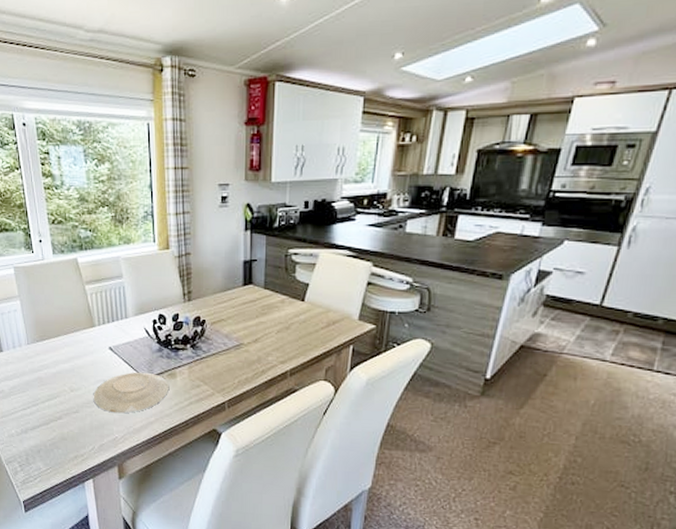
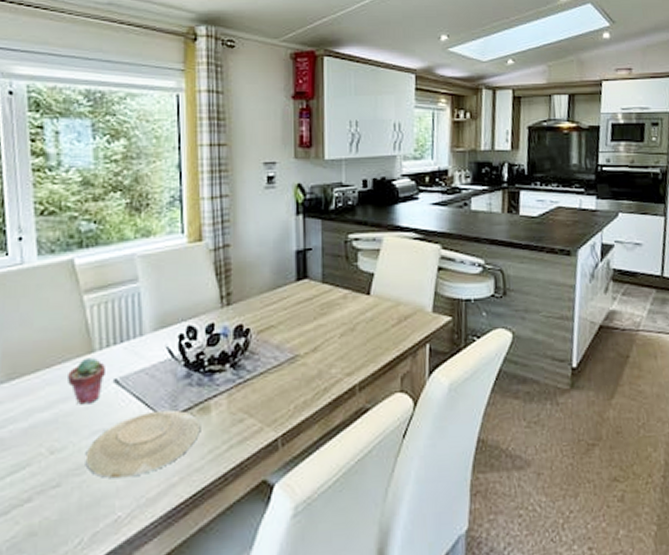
potted succulent: none [79,330,103,362] -> present [68,357,105,405]

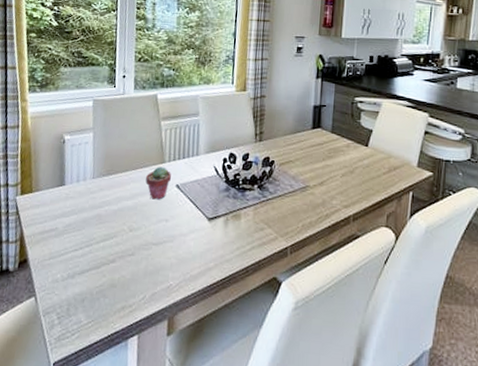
plate: present [85,409,199,479] -> none [152,212,232,258]

